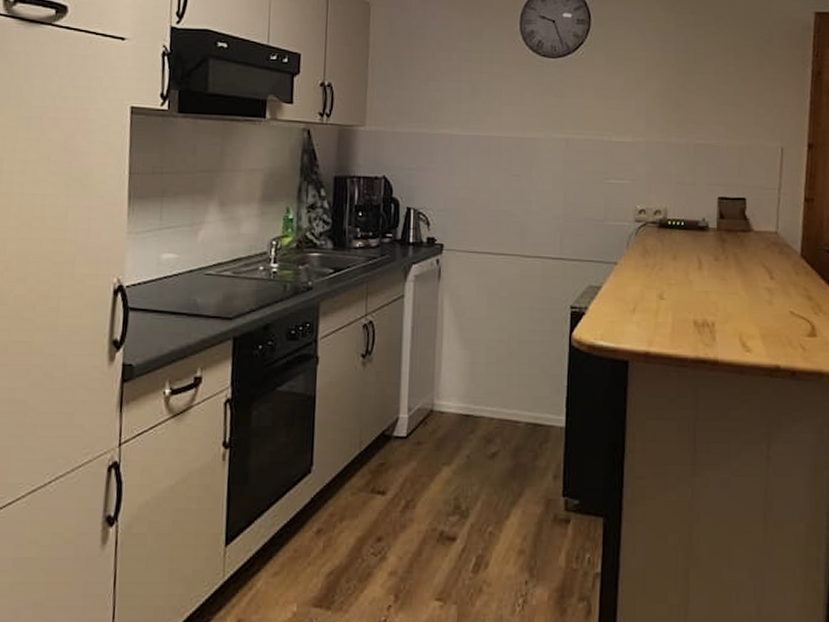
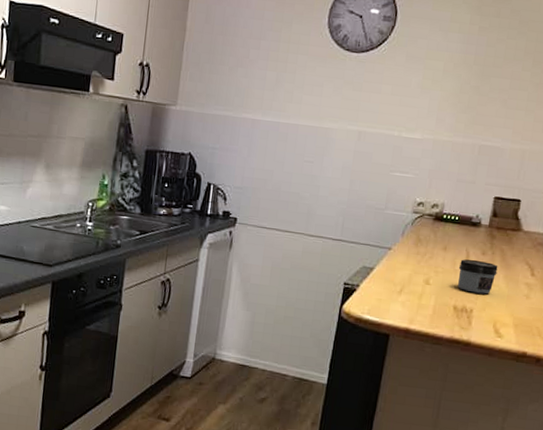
jar: none [692,267,734,304] -> present [458,259,498,294]

